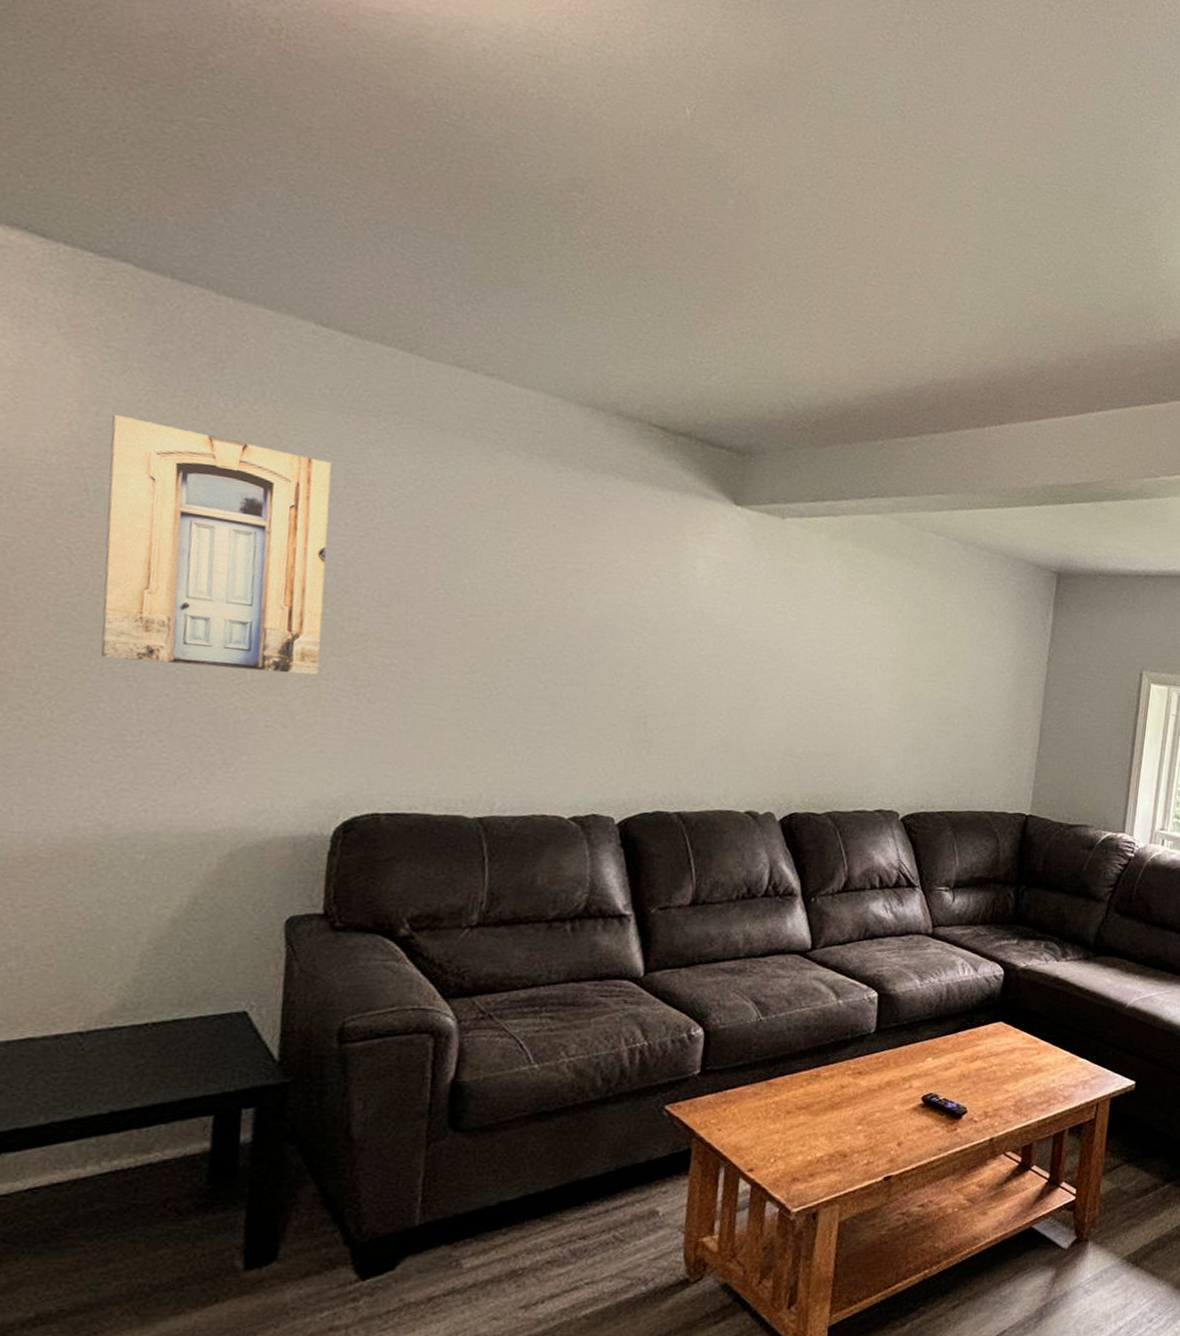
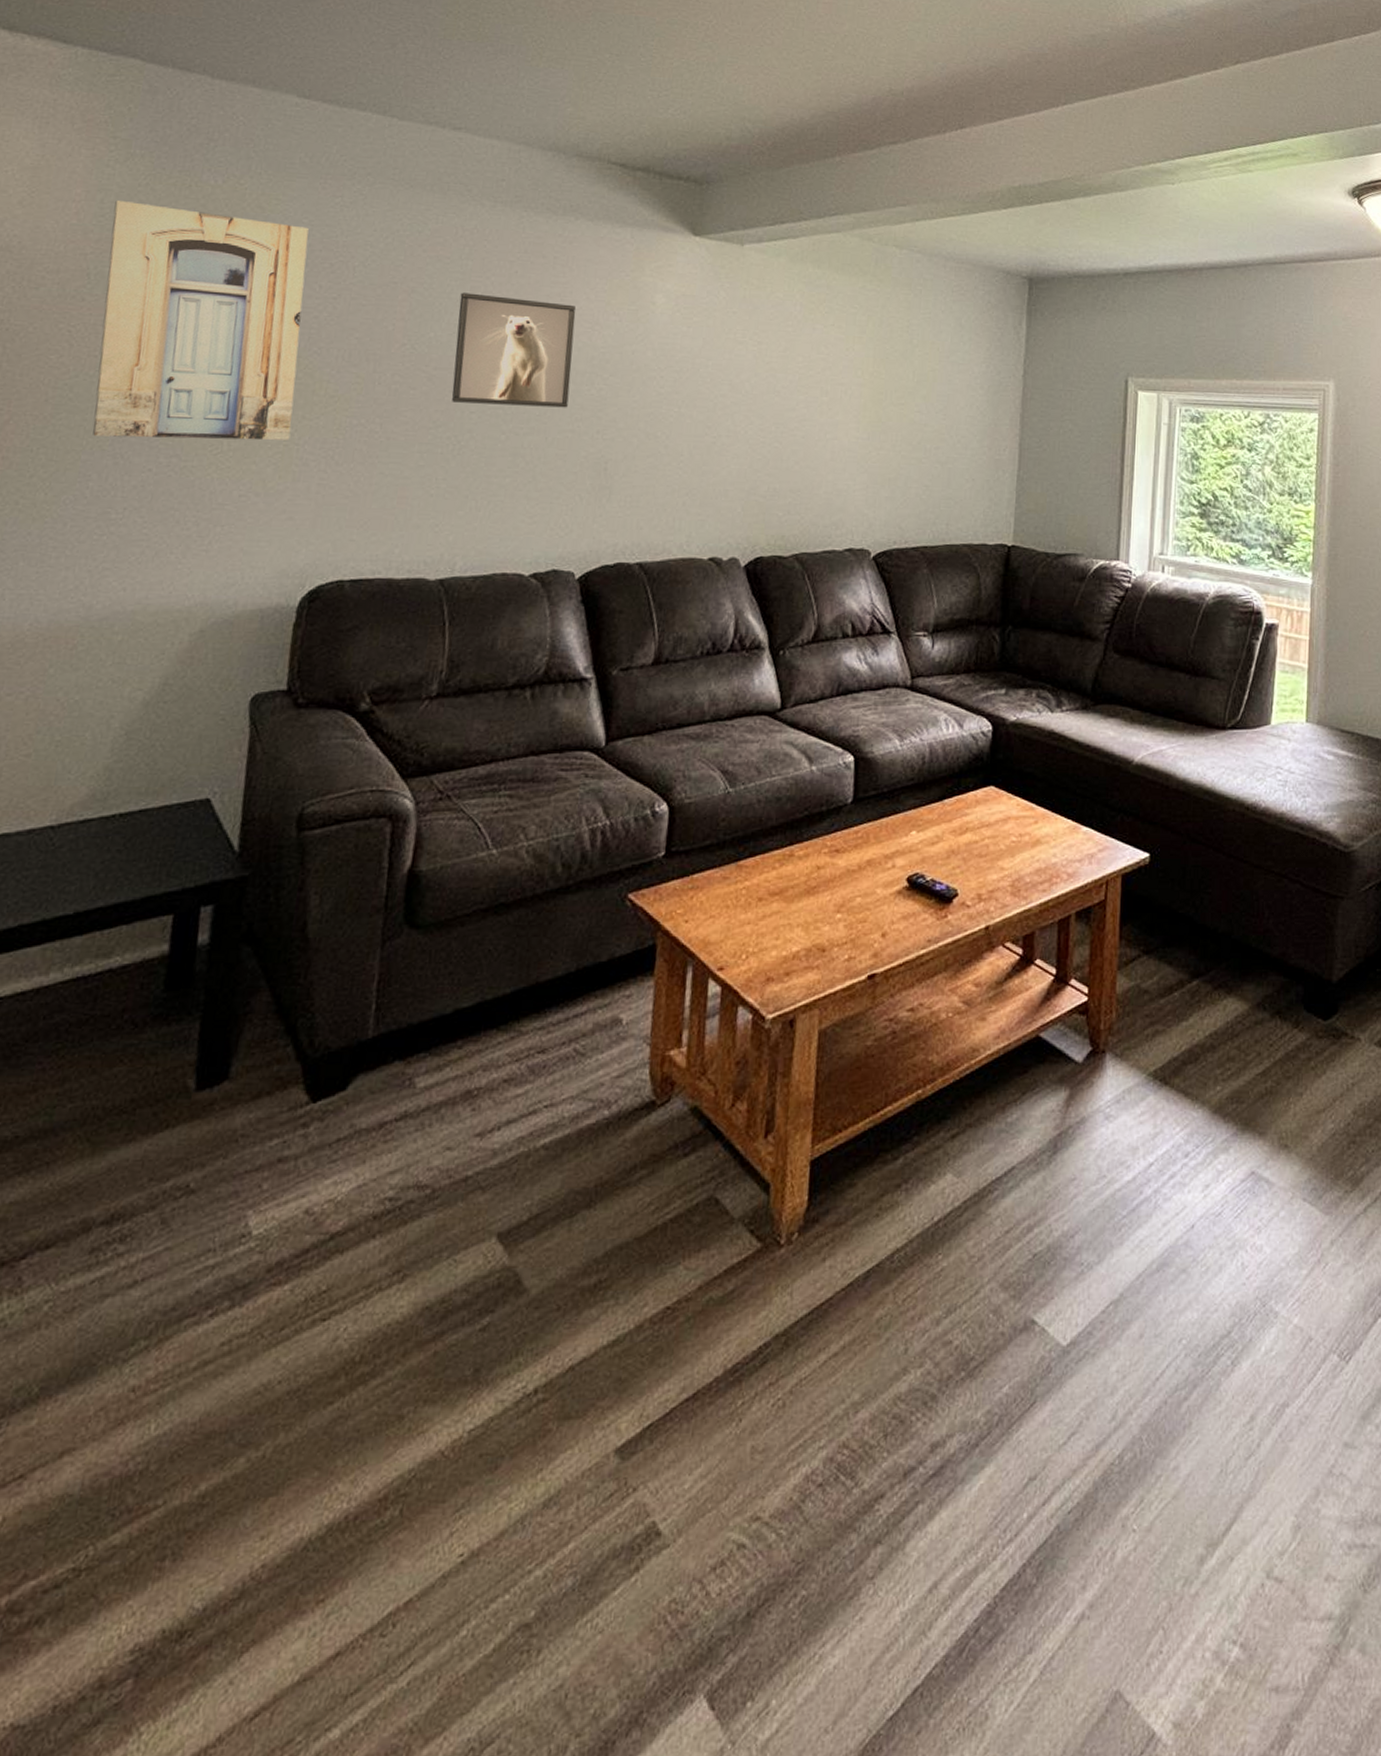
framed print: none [488,541,616,663] -> present [451,292,576,408]

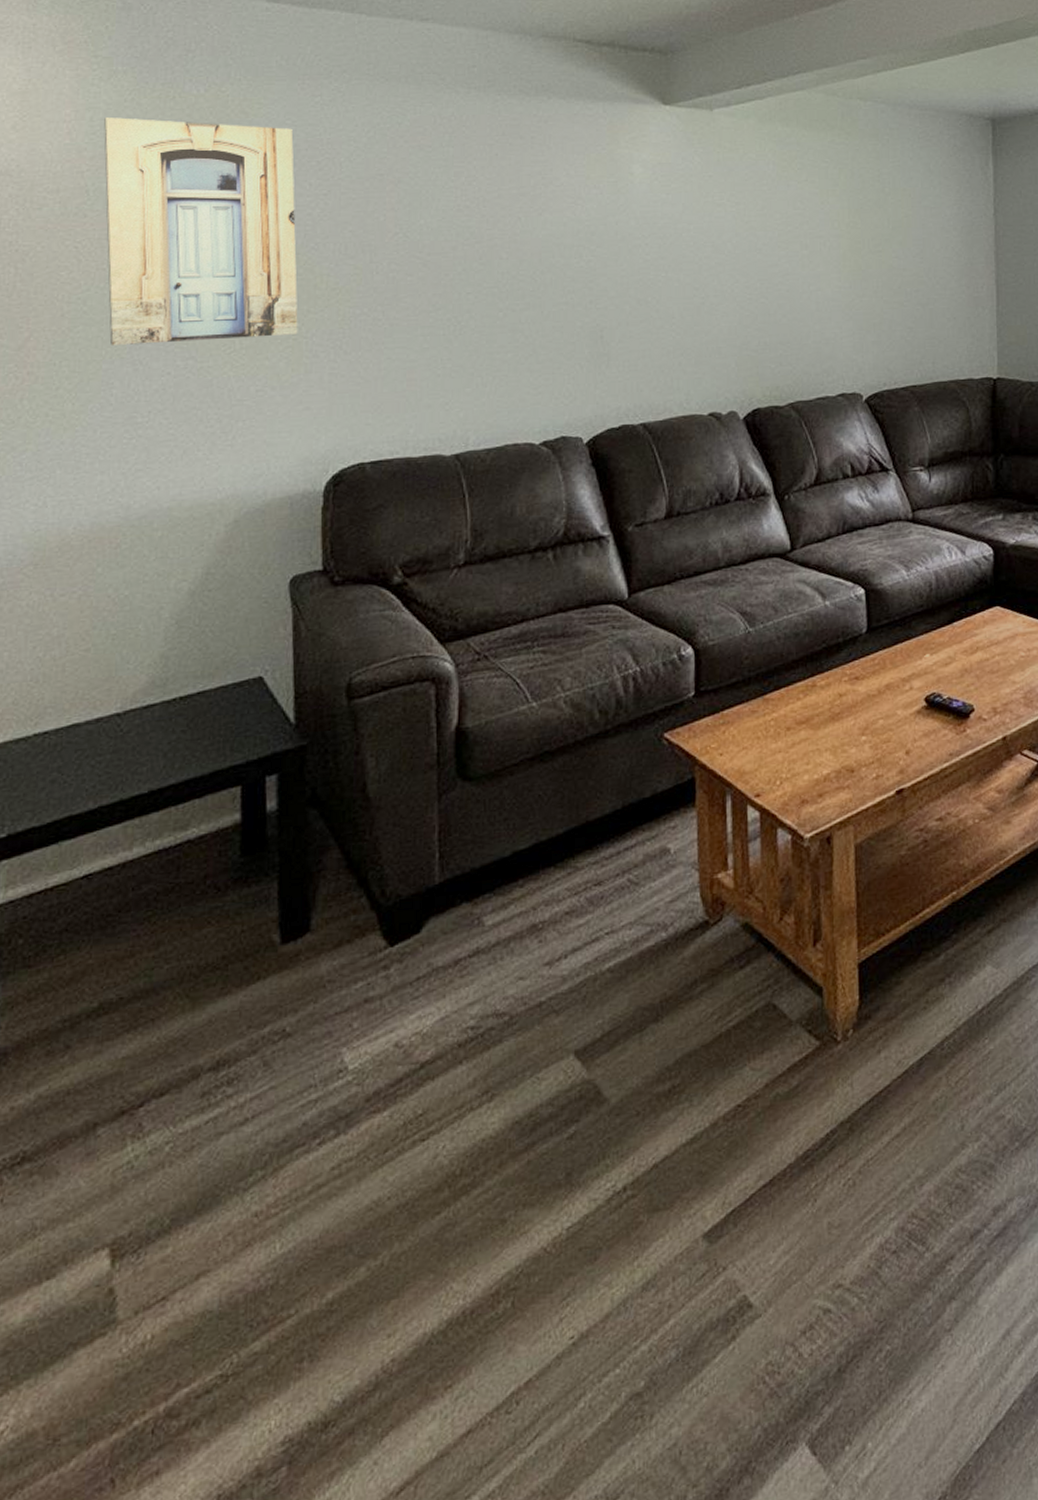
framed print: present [451,292,576,408] -> none [445,178,559,285]

